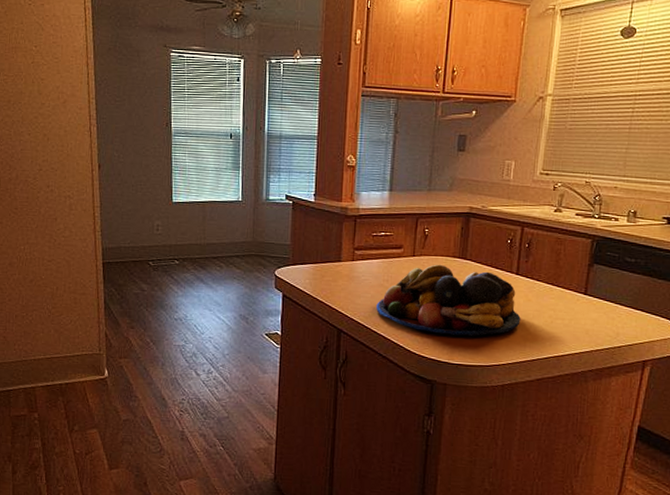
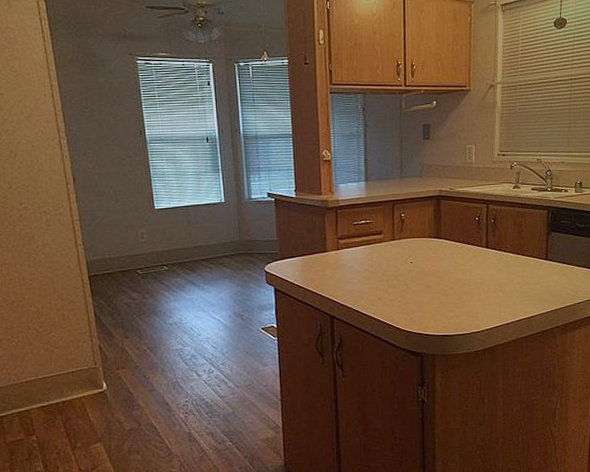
fruit bowl: present [376,264,521,336] -> none [364,245,494,310]

